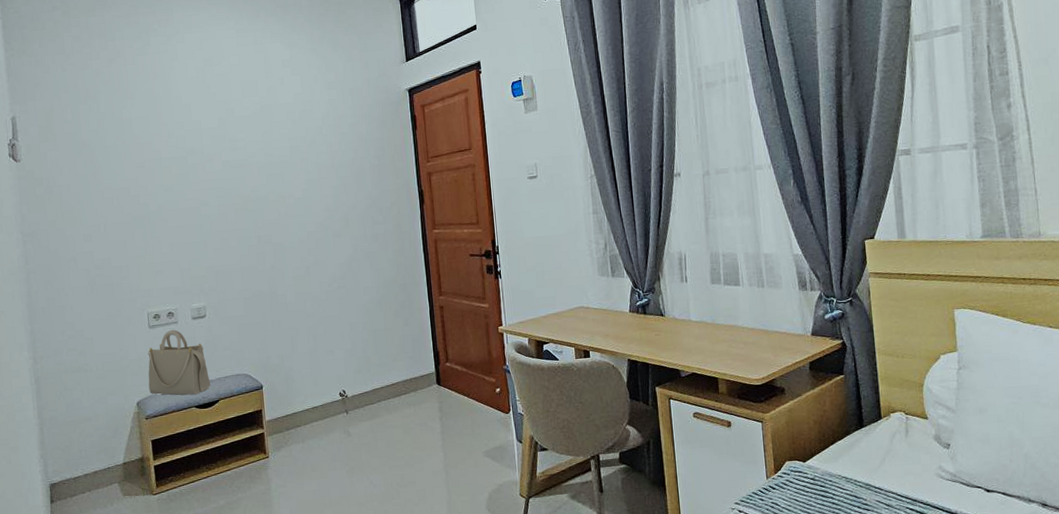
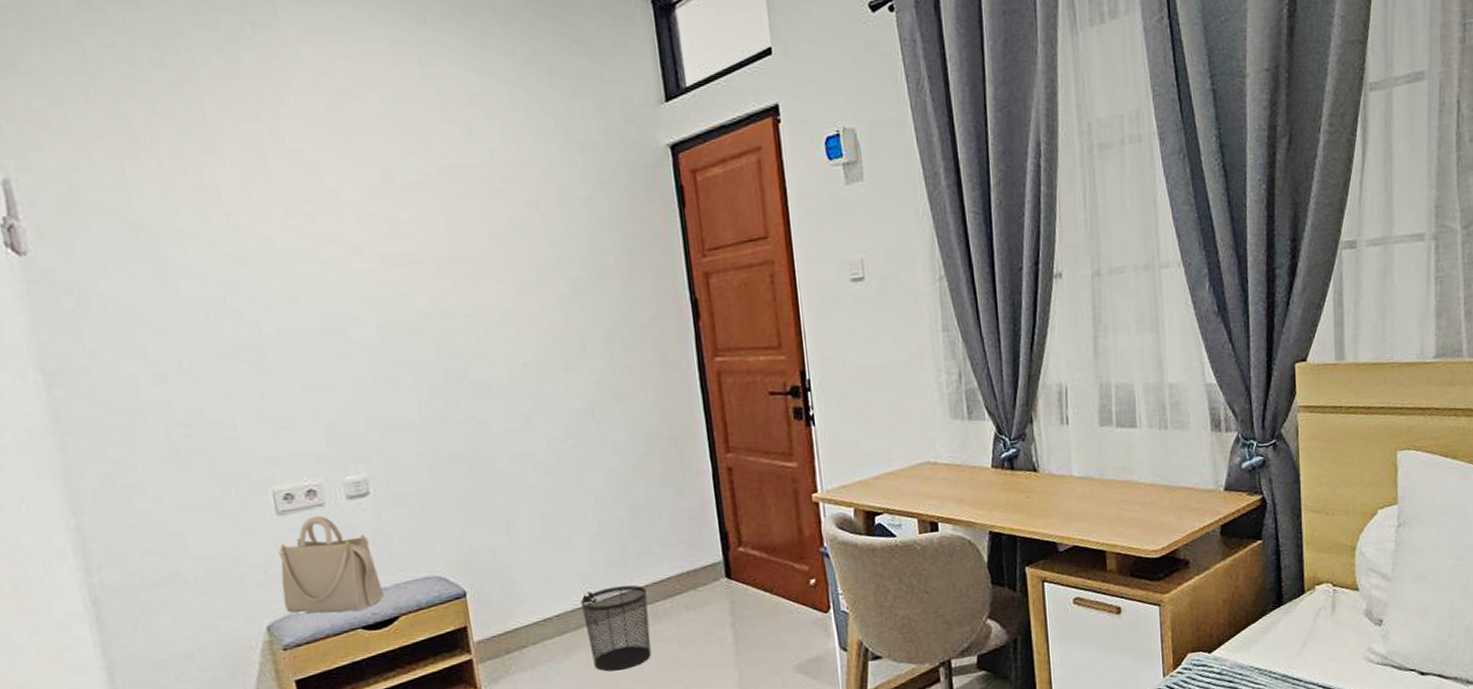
waste bin: none [337,386,384,447] -> present [580,585,651,672]

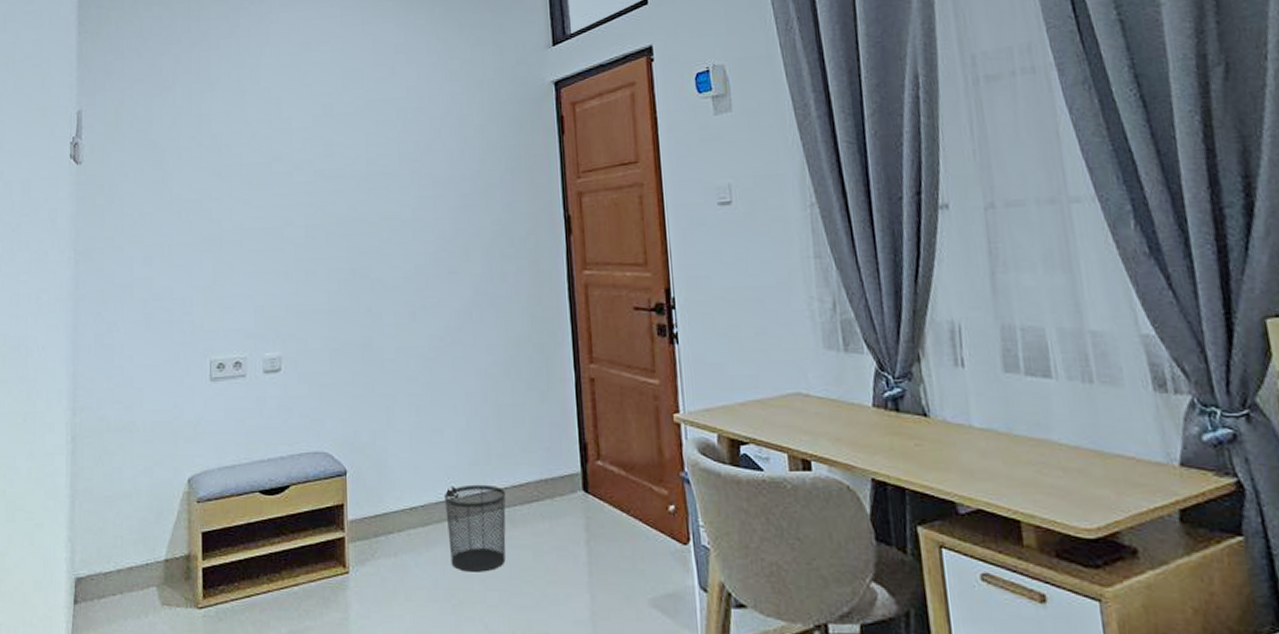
handbag: present [278,516,385,614] -> none [204,385,281,475]

